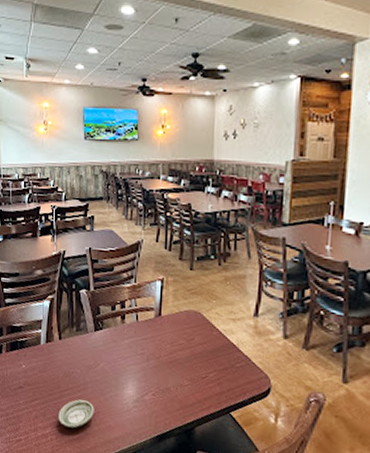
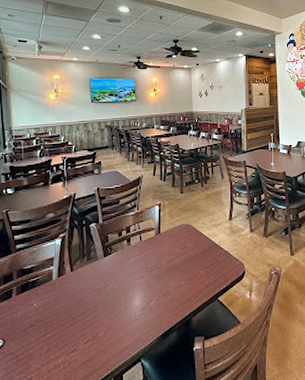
saucer: present [58,399,94,428] -> none [71,321,106,351]

